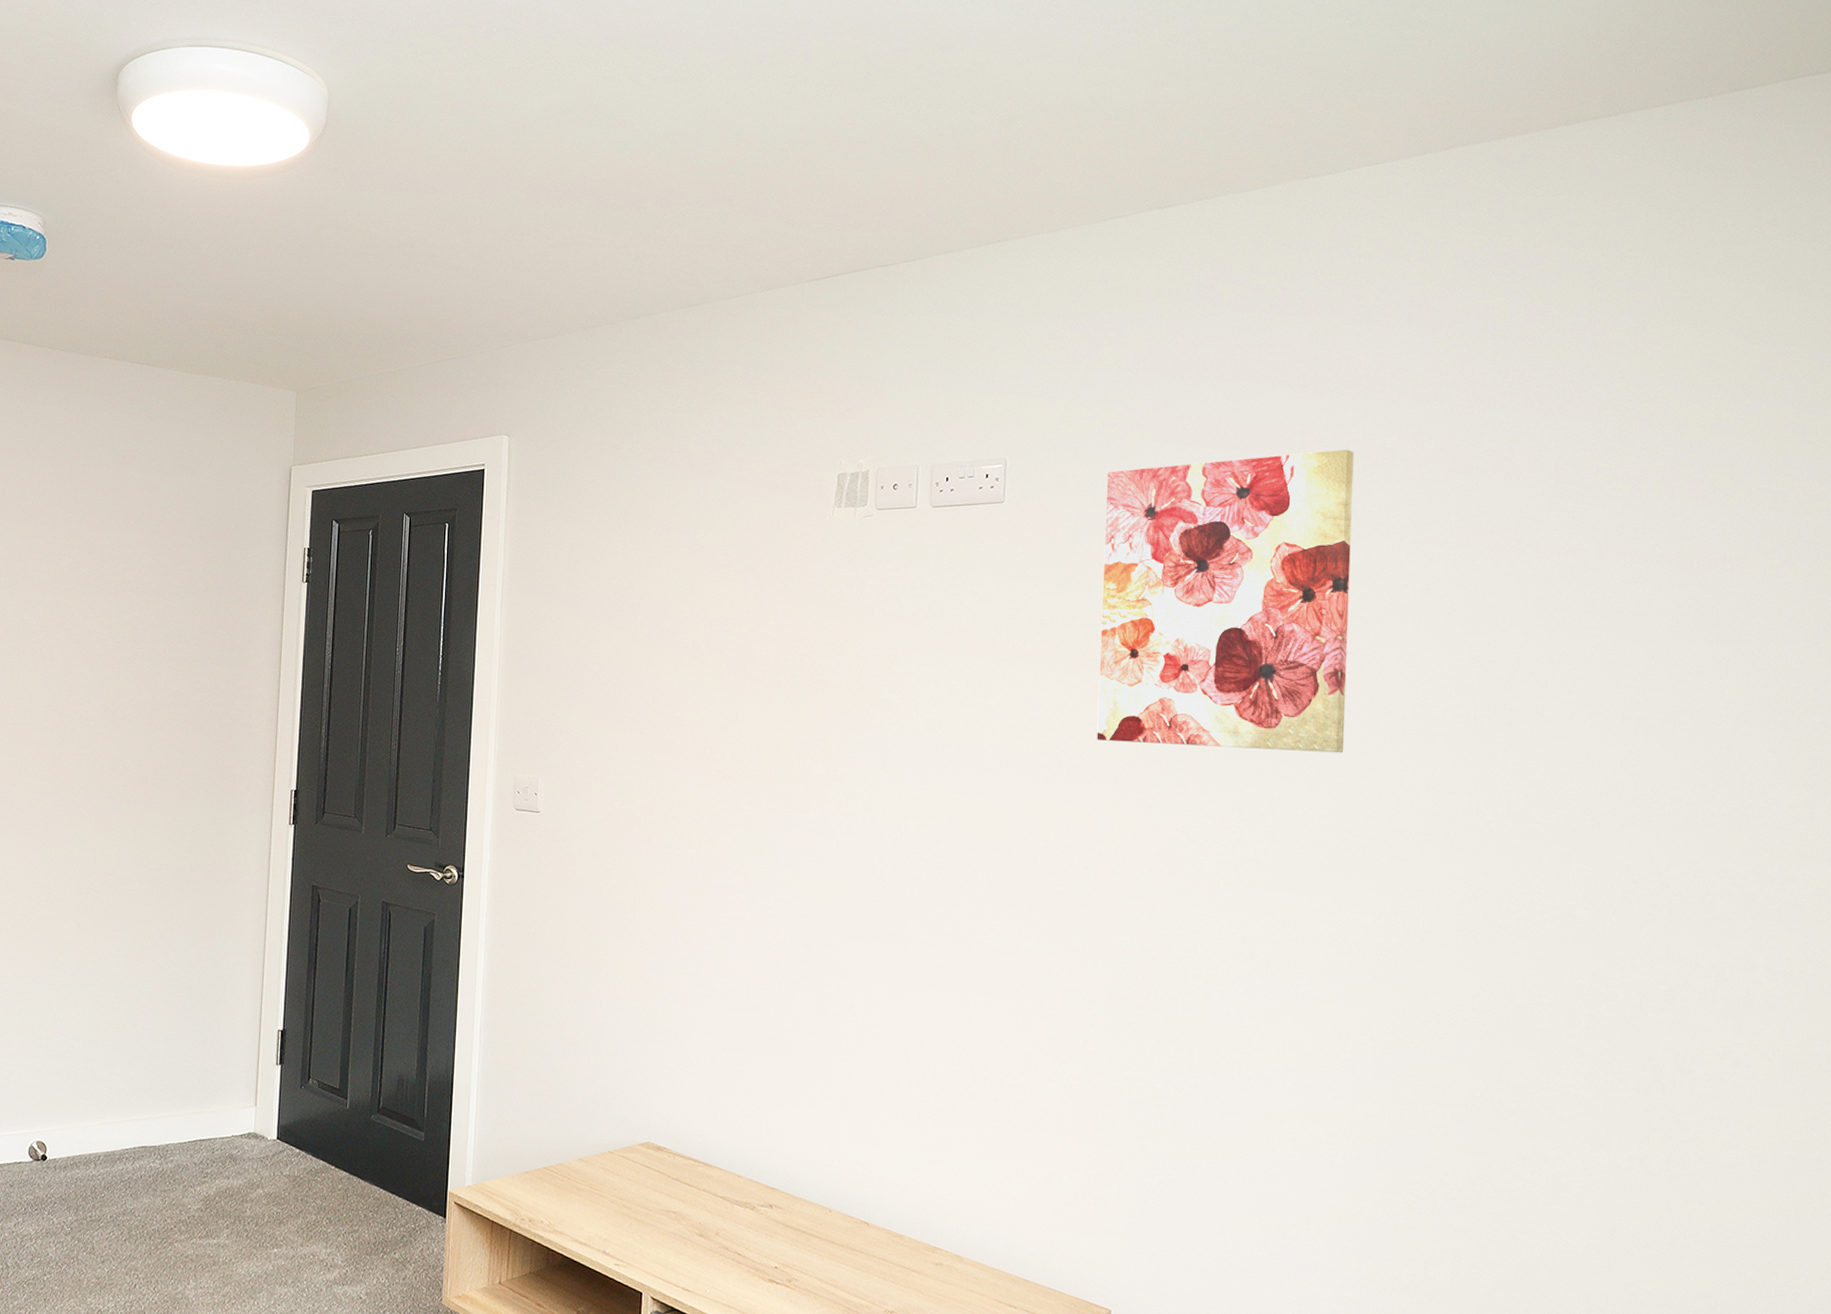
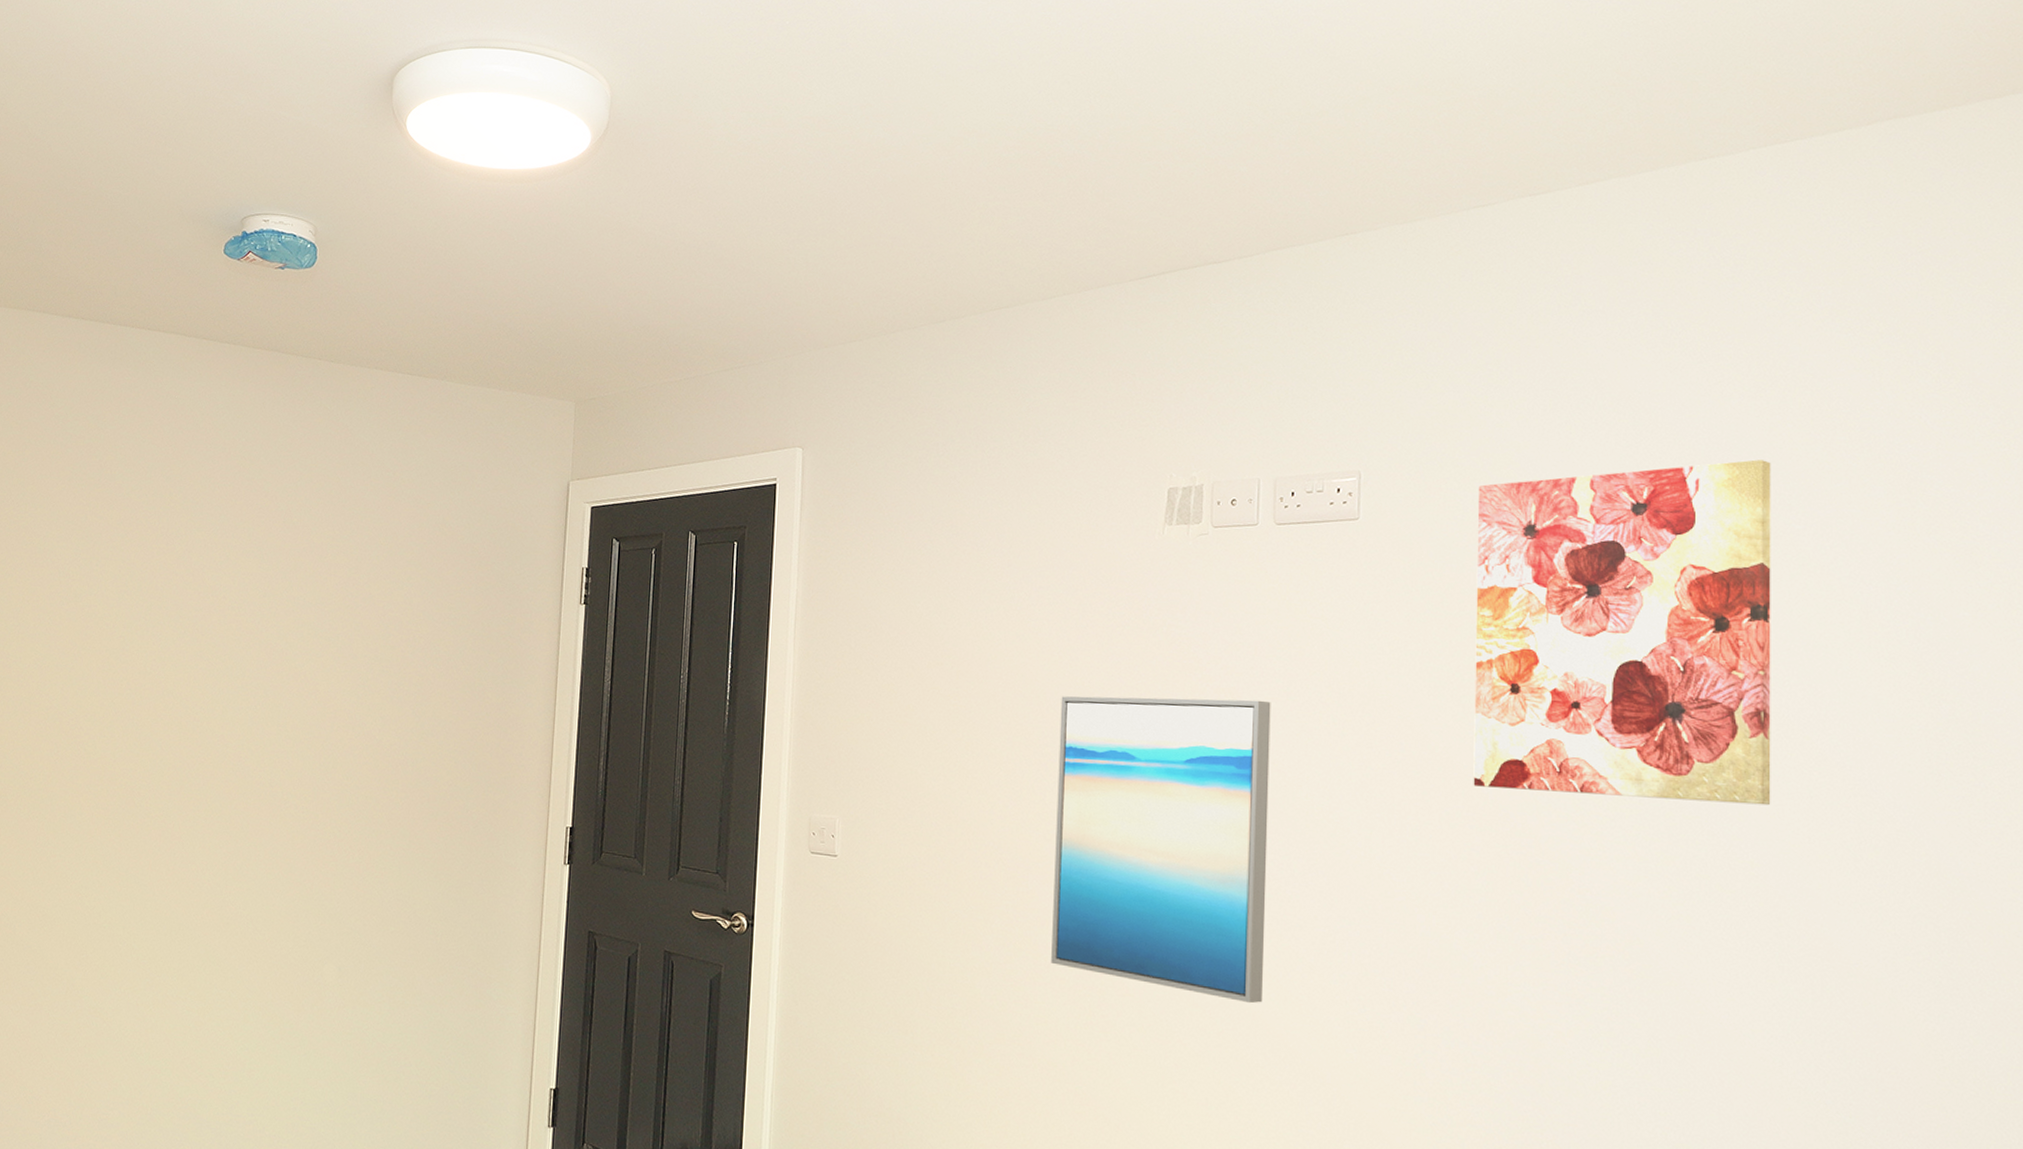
wall art: none [730,664,925,936] -> present [1051,696,1271,1004]

